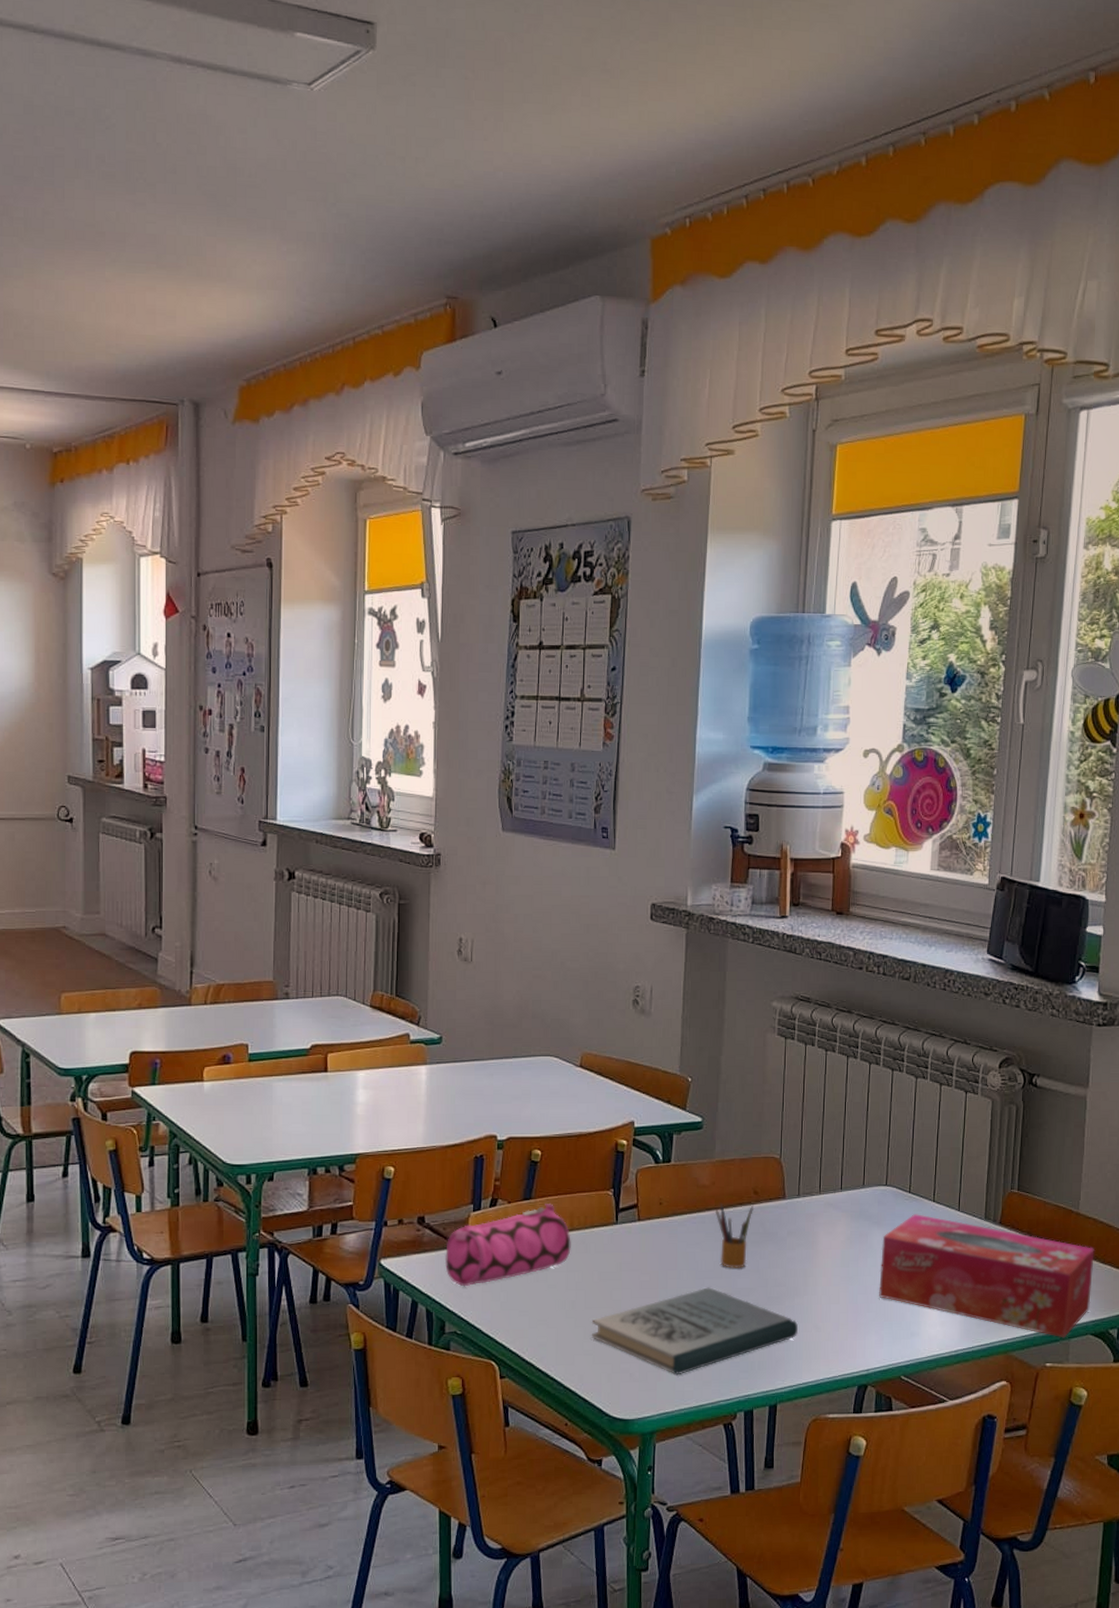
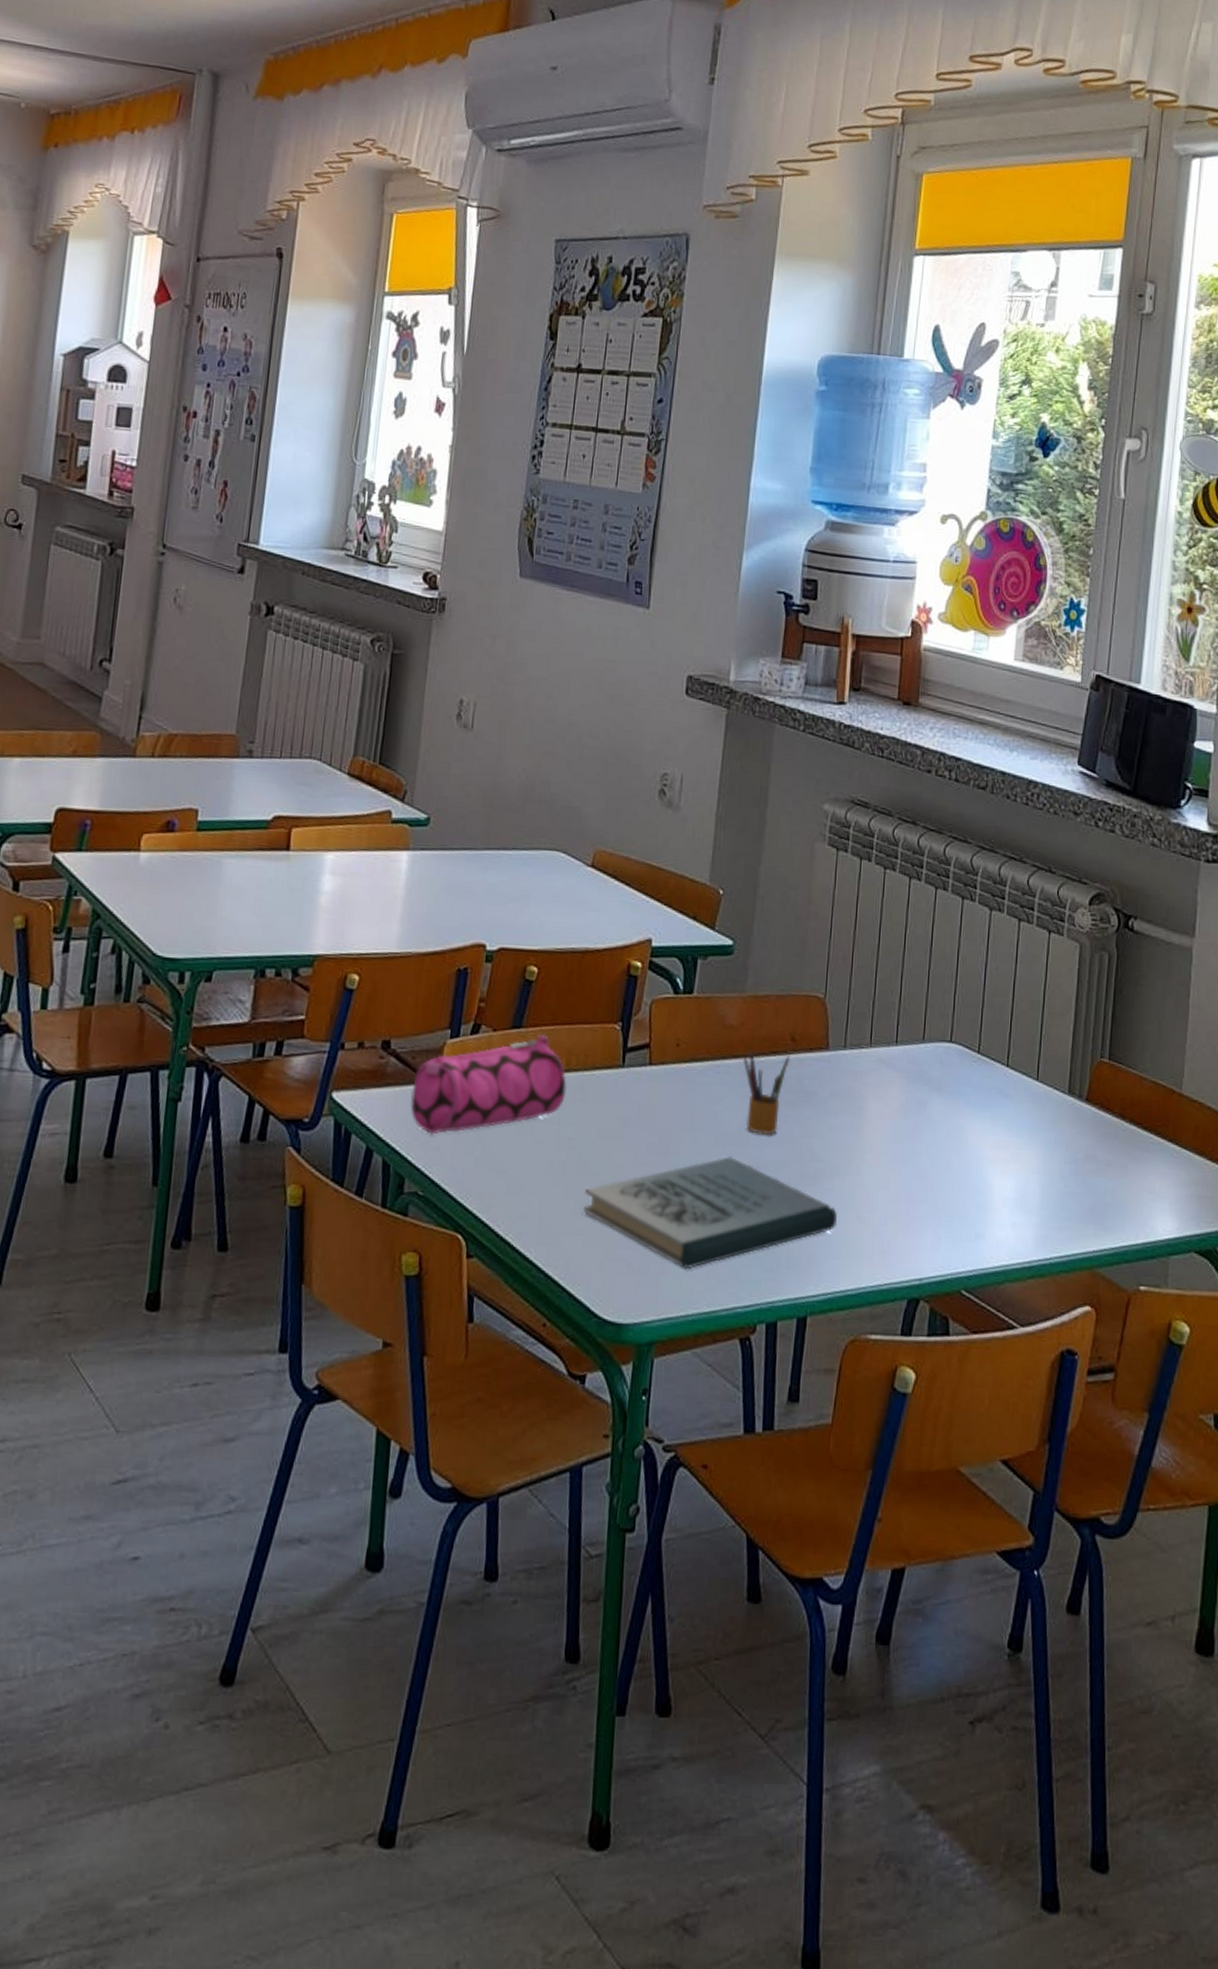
tissue box: present [879,1214,1096,1338] -> none [937,1081,1202,1255]

